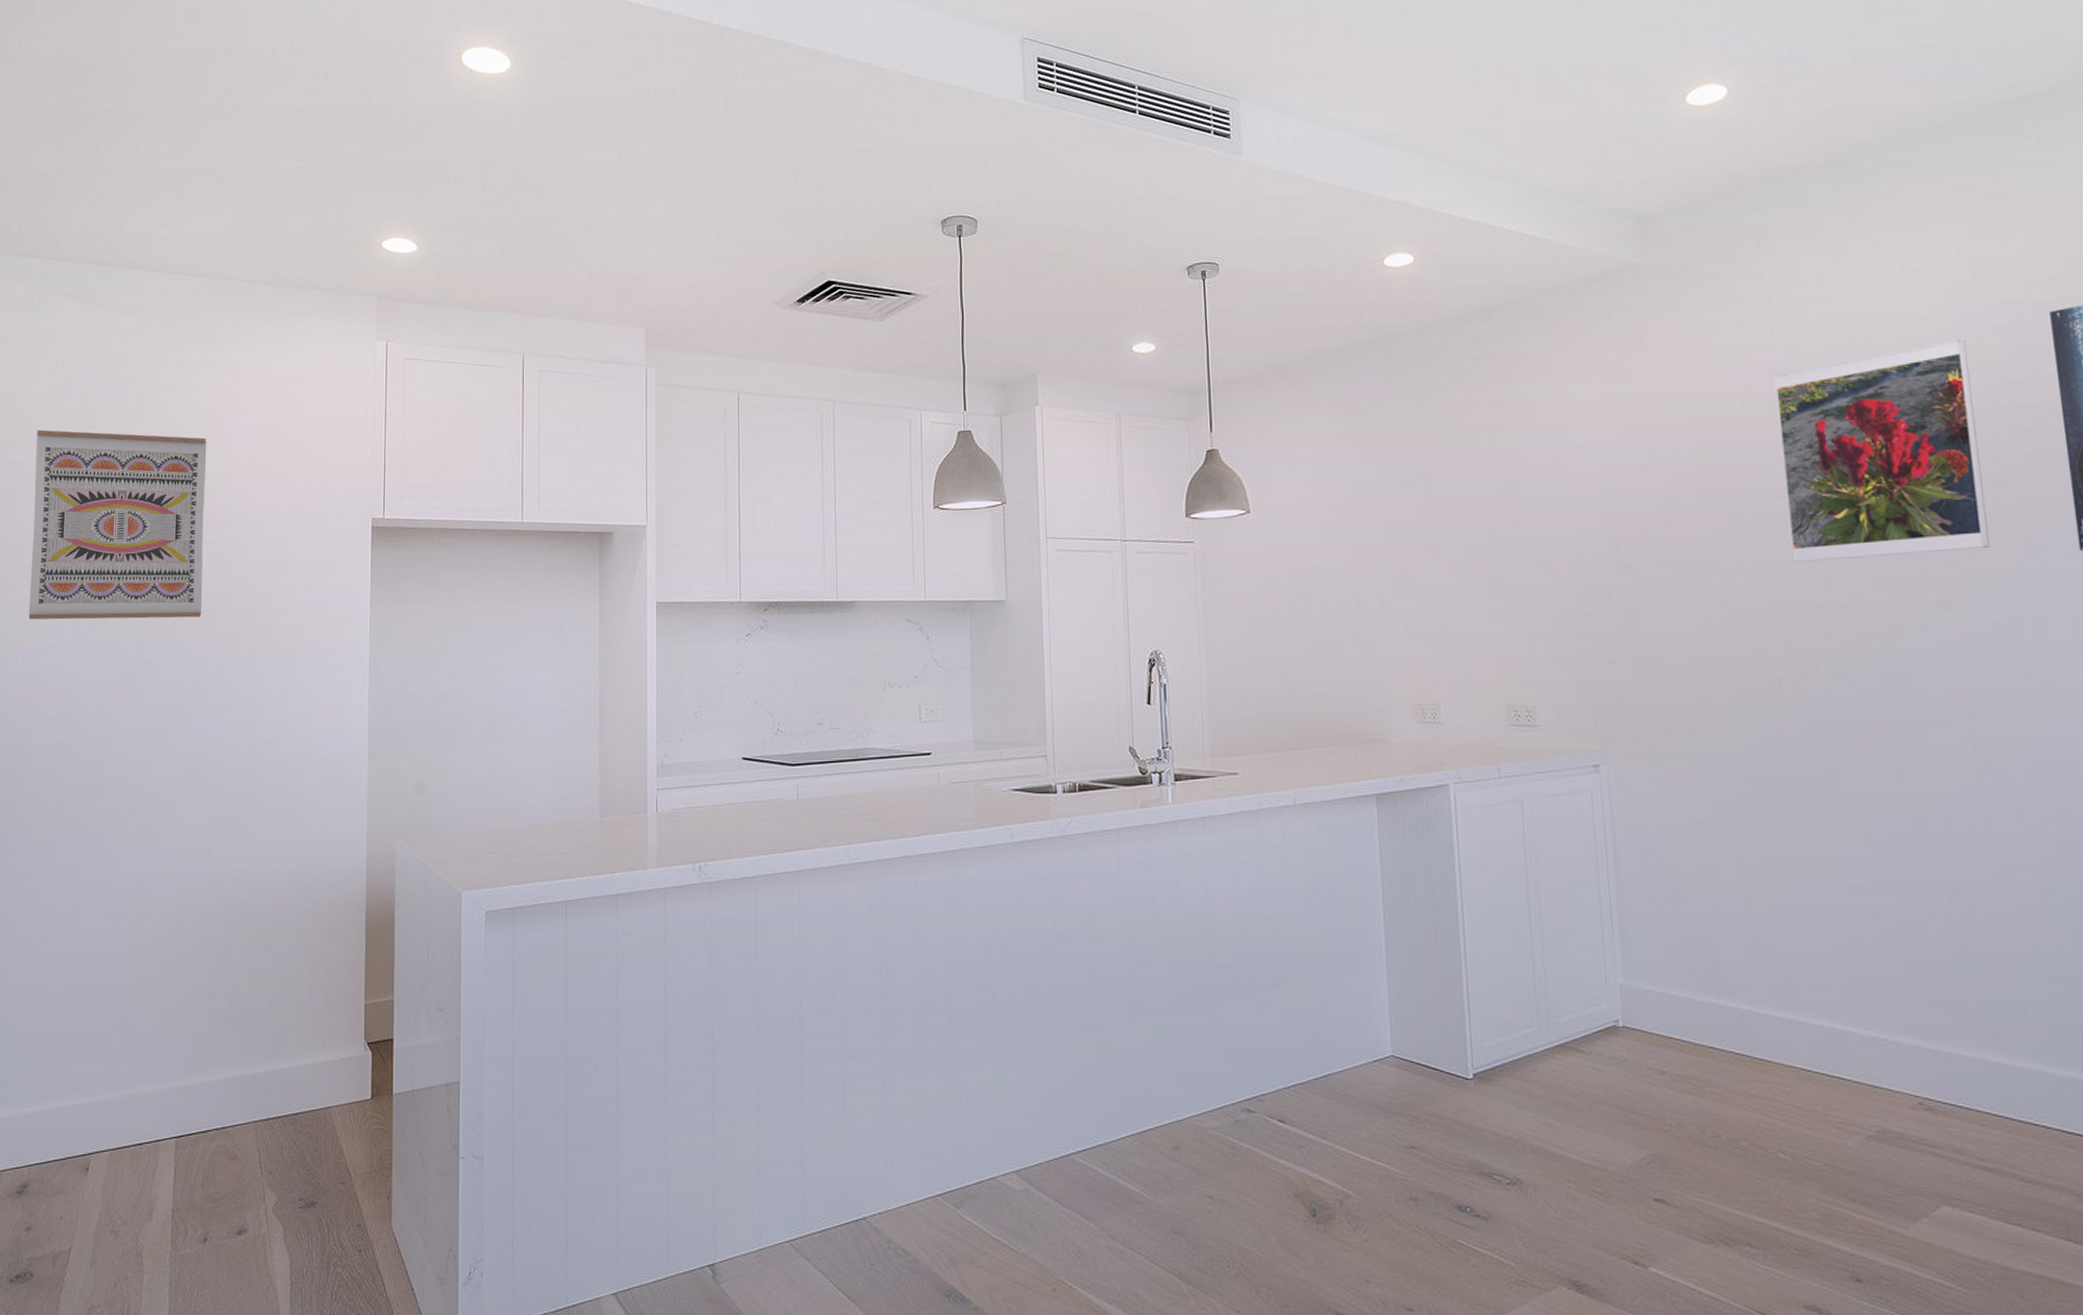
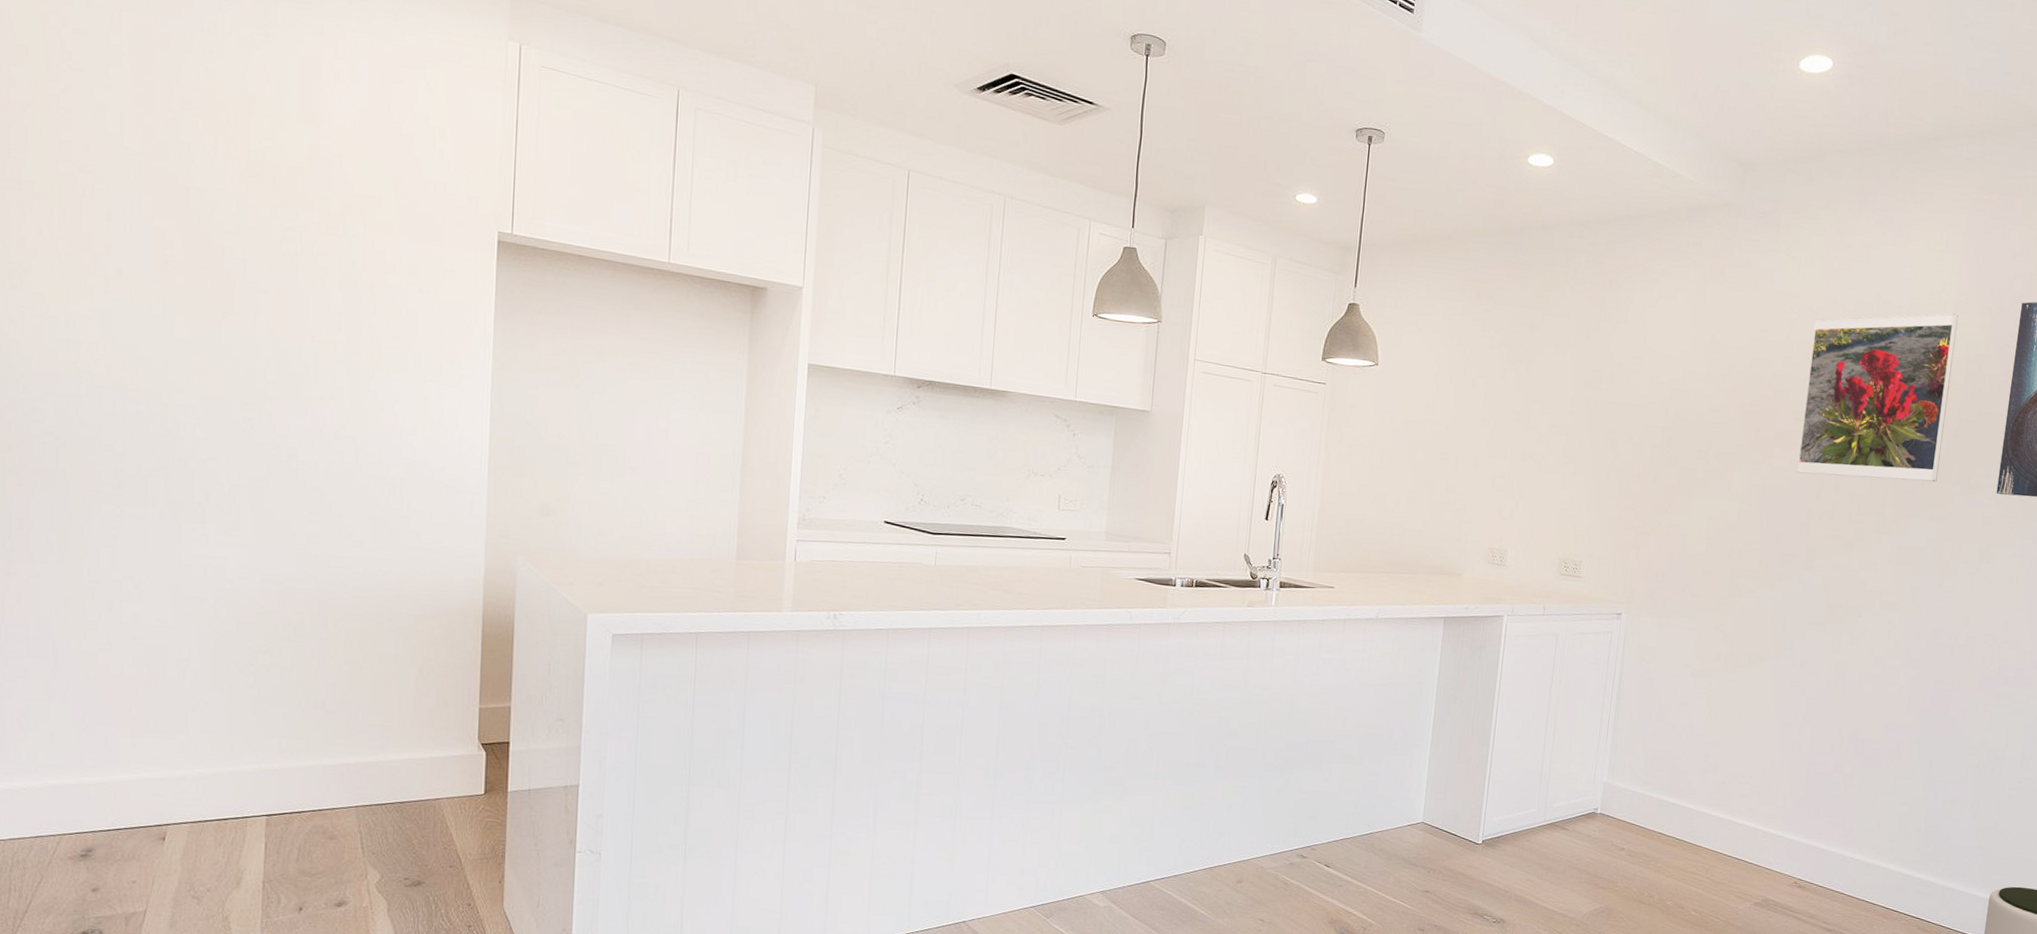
wall art: present [28,429,207,620] -> none [72,64,299,306]

